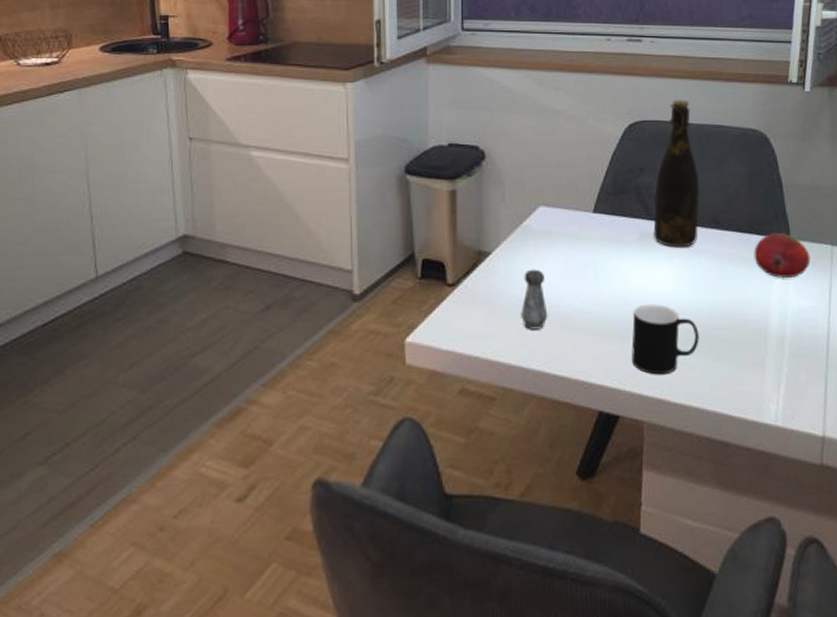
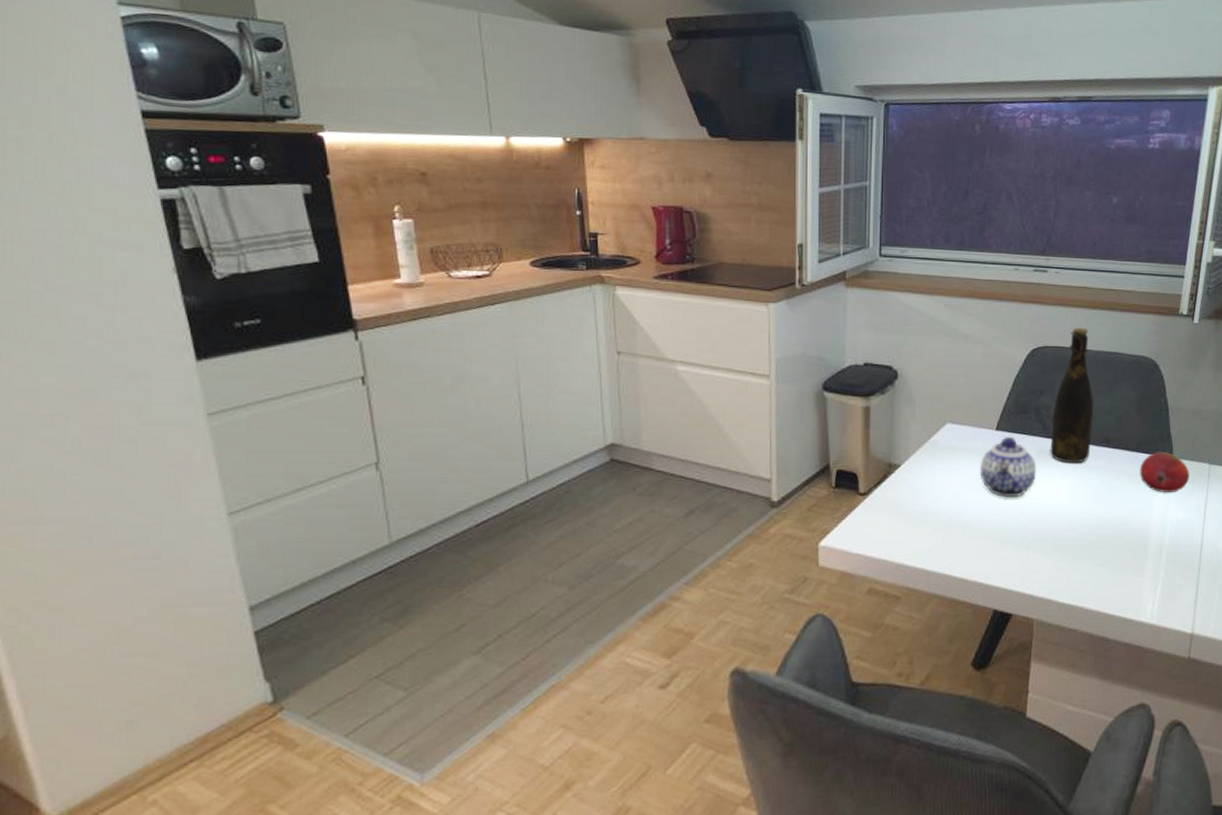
salt shaker: present [521,269,548,330] -> none [926,481,951,536]
teapot: none [577,219,640,287] -> present [979,436,1037,498]
cup: present [632,304,699,375] -> none [1026,514,1087,578]

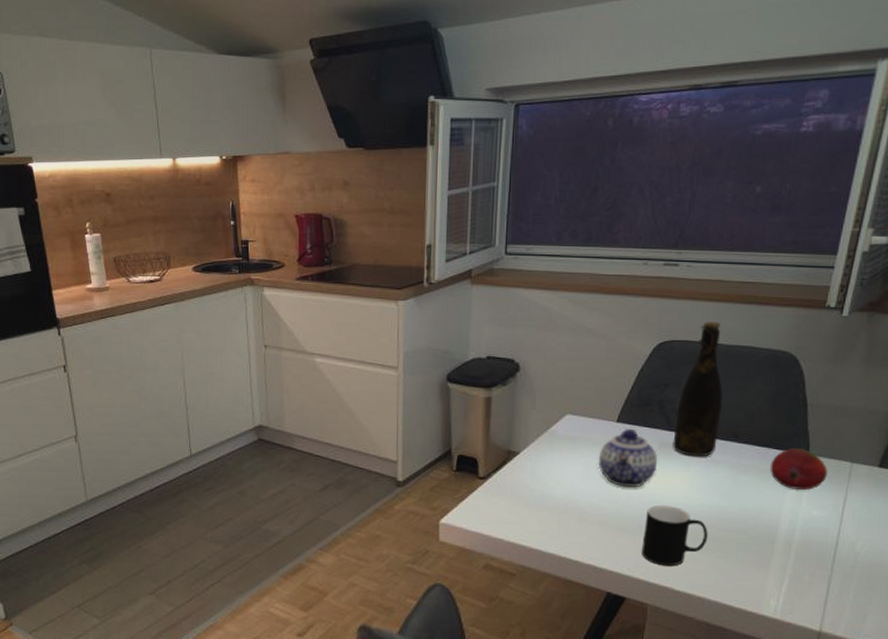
cup: none [1026,514,1087,578] -> present [642,504,708,566]

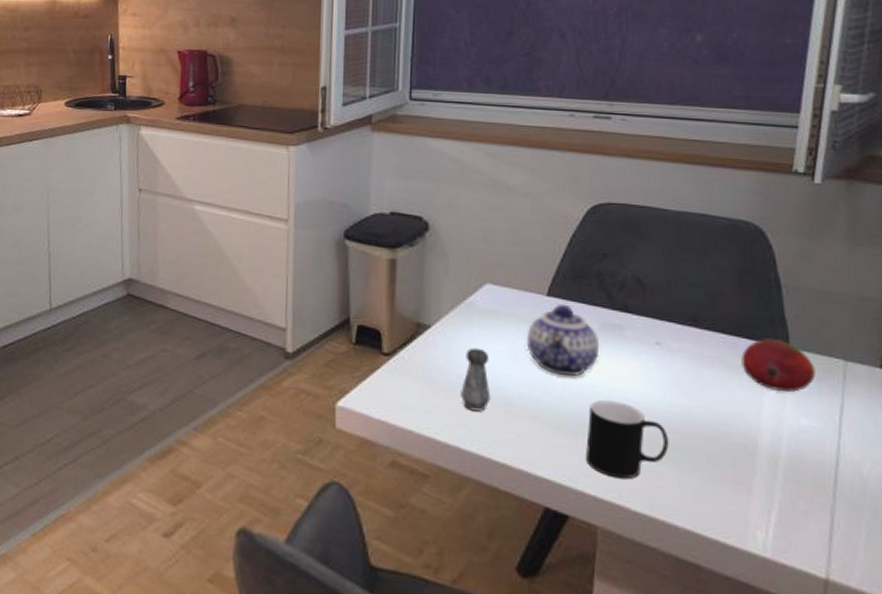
salt shaker: none [543,468,567,520] -> present [461,347,491,412]
bottle: present [673,321,723,457] -> none [617,183,675,343]

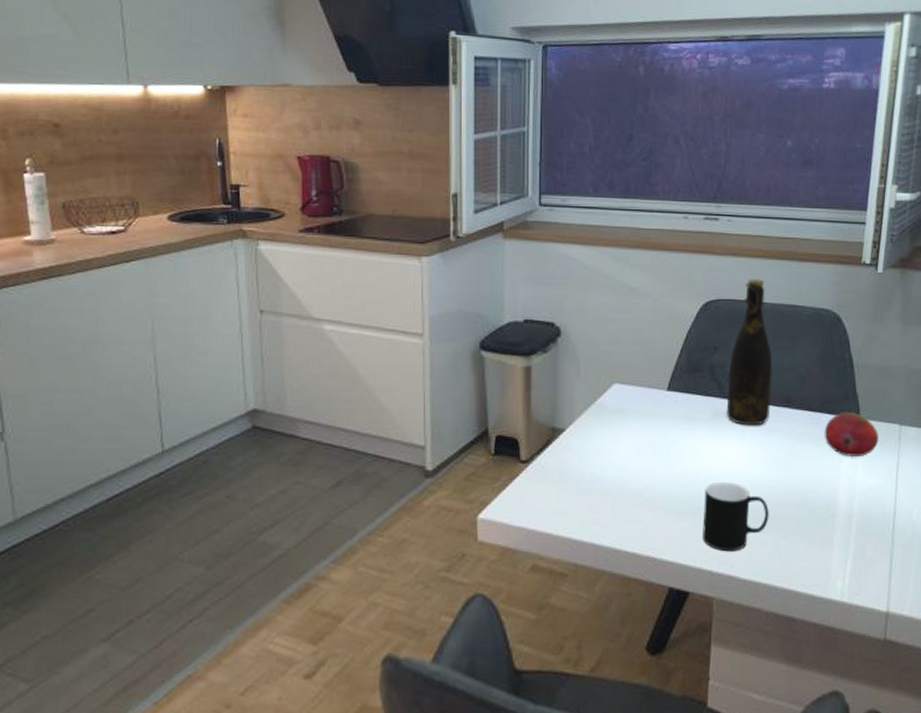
salt shaker: present [461,347,491,412] -> none [594,446,621,507]
teapot: present [526,304,600,377] -> none [650,397,713,464]
bottle: none [617,183,675,343] -> present [726,279,772,426]

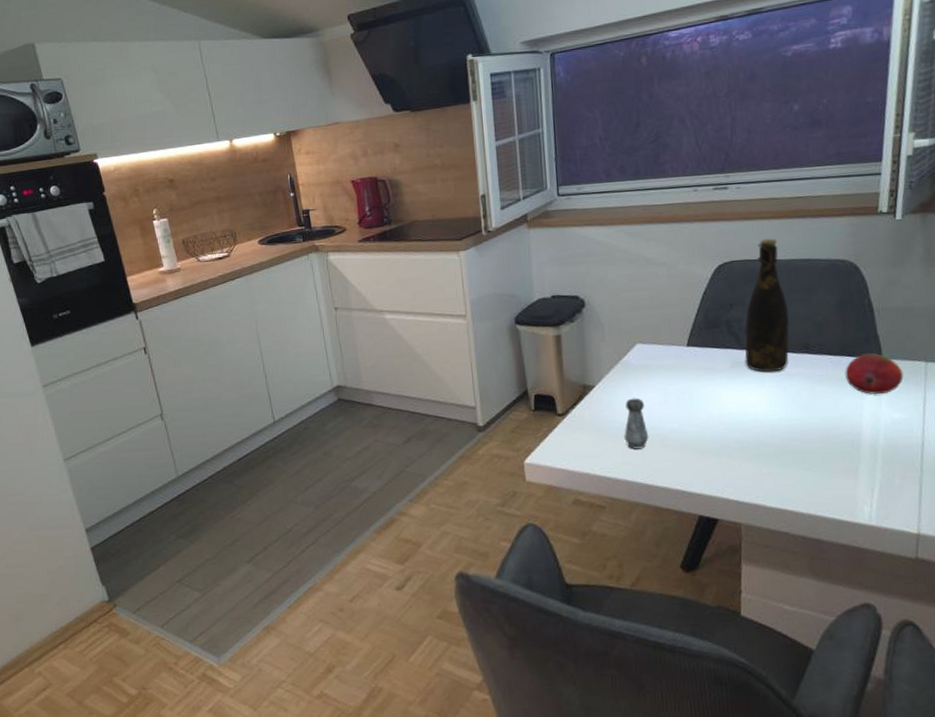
salt shaker: none [594,446,621,507] -> present [624,398,649,449]
cup: present [703,481,769,552] -> none [727,423,793,484]

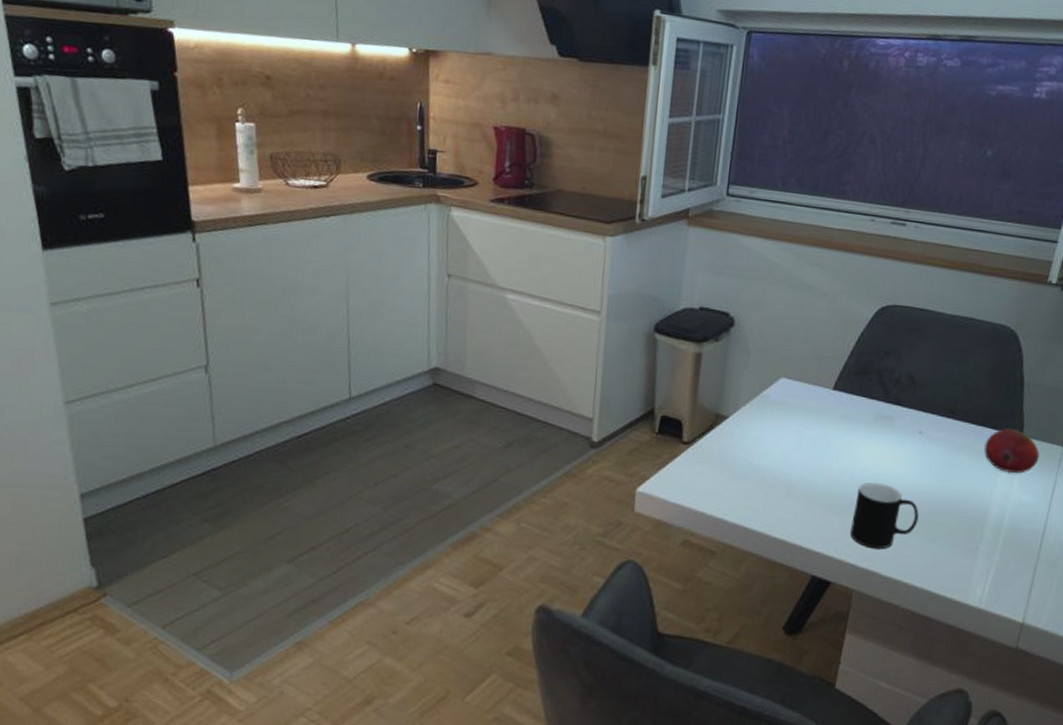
salt shaker: present [624,398,649,449] -> none [749,436,777,494]
cup: none [727,423,793,484] -> present [850,482,919,549]
bottle: present [745,238,790,372] -> none [889,287,945,433]

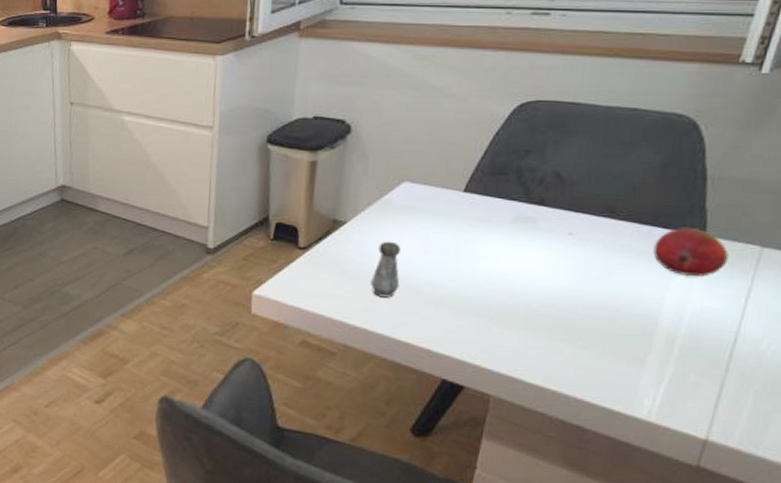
salt shaker: none [749,436,777,494] -> present [370,241,401,298]
cup: present [850,482,919,549] -> none [486,286,570,355]

